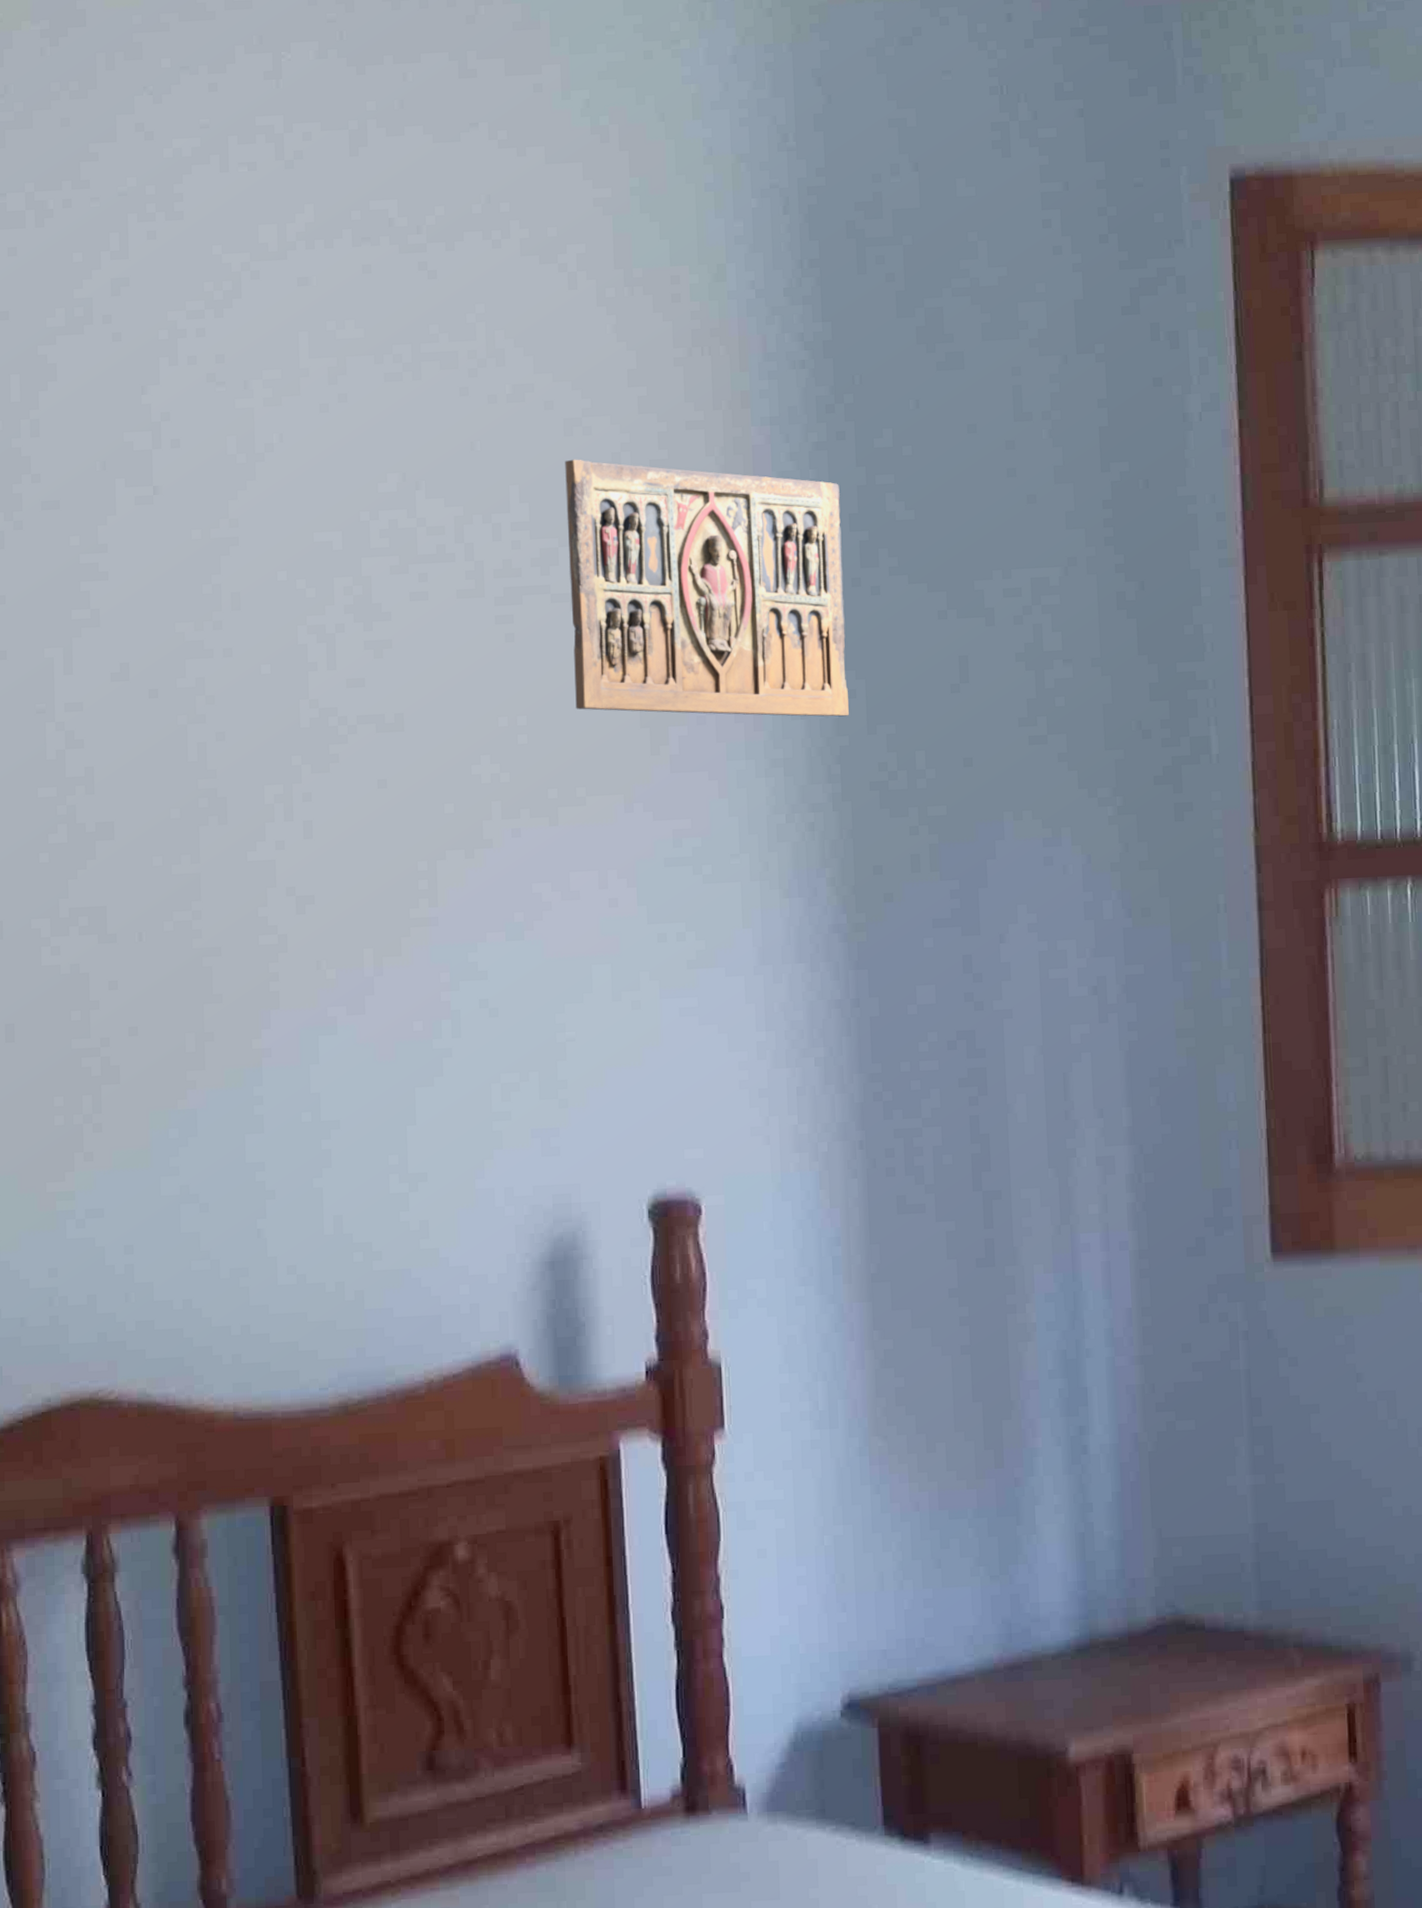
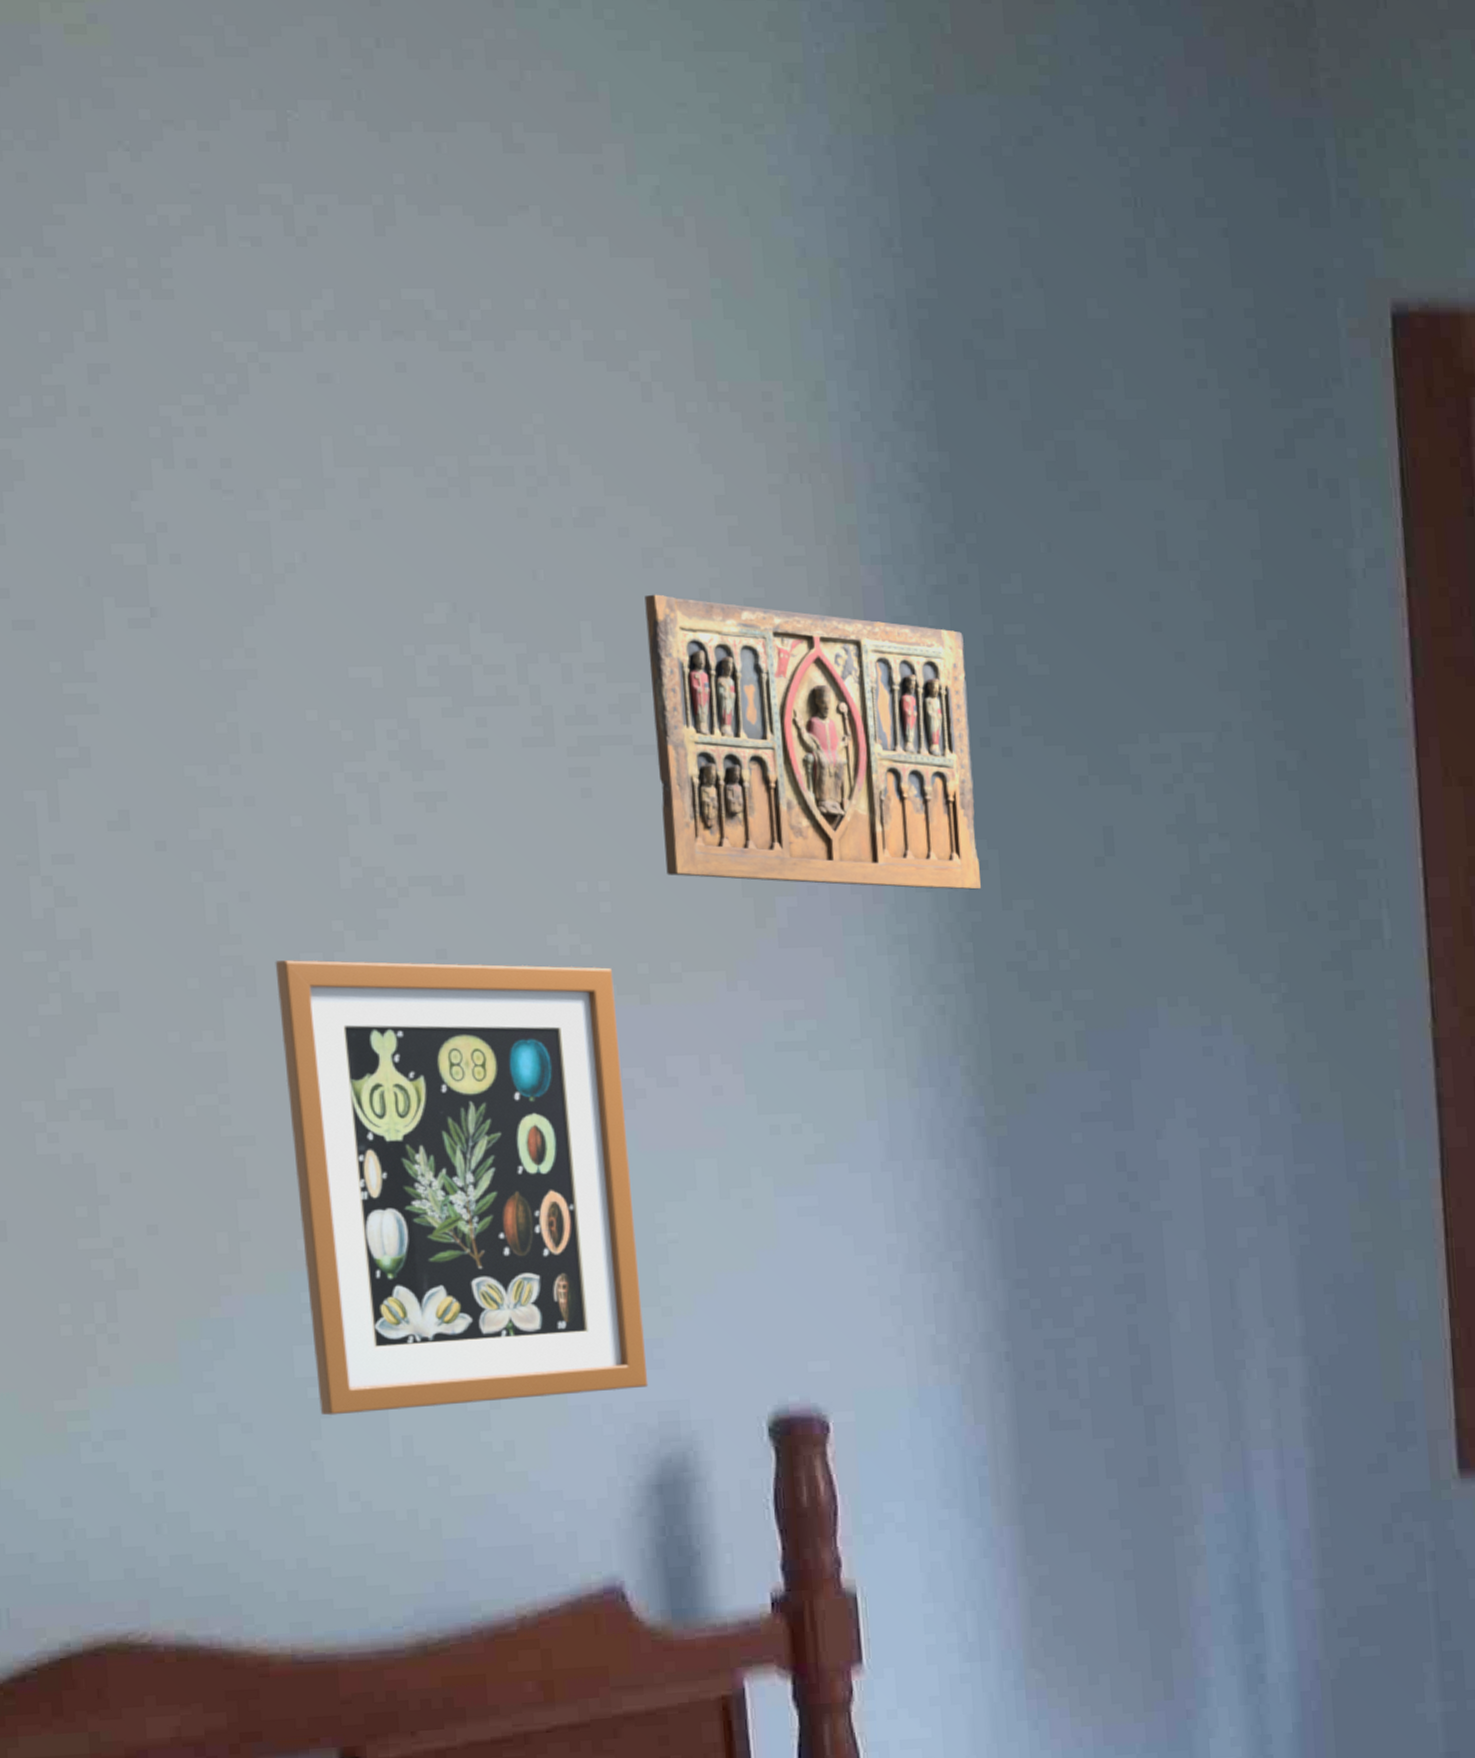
picture frame: none [243,791,545,1197] -> present [275,959,649,1416]

